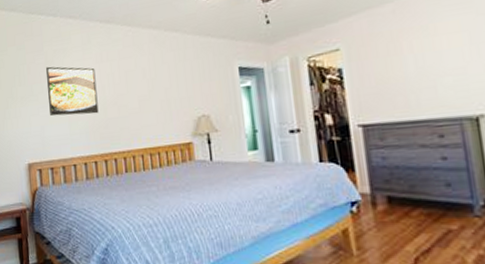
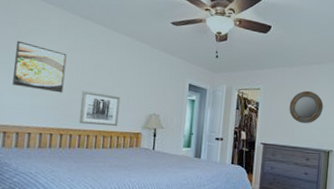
wall art: none [117,103,164,145] -> present [78,90,121,126]
home mirror: none [390,32,451,84] -> present [289,90,323,124]

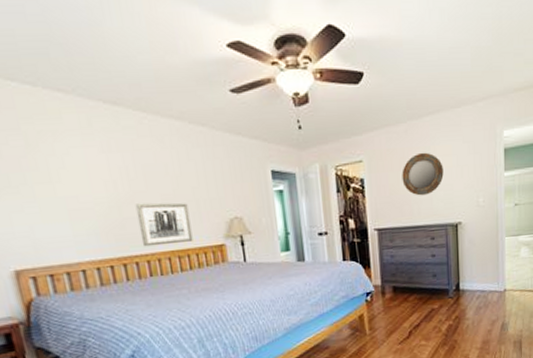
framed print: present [13,40,67,93] -> none [26,151,111,214]

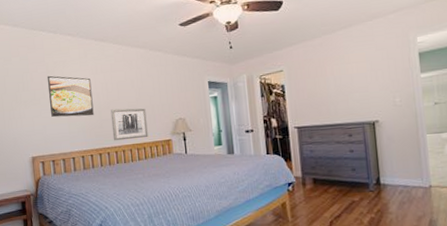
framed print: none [26,151,111,214] -> present [47,75,94,118]
home mirror: present [402,152,444,196] -> none [318,60,359,98]

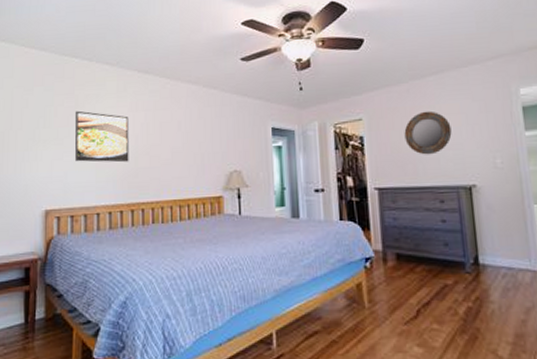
wall art: present [110,108,148,141] -> none [149,155,194,195]
home mirror: none [318,60,359,98] -> present [404,111,452,155]

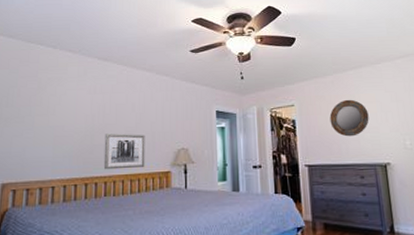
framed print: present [74,110,129,163] -> none [34,92,87,140]
wall art: none [149,155,194,195] -> present [103,133,145,170]

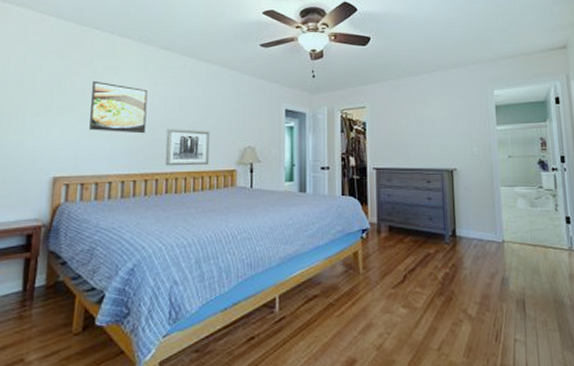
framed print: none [34,92,87,140] -> present [89,81,148,134]
home mirror: present [329,99,369,137] -> none [400,103,439,141]

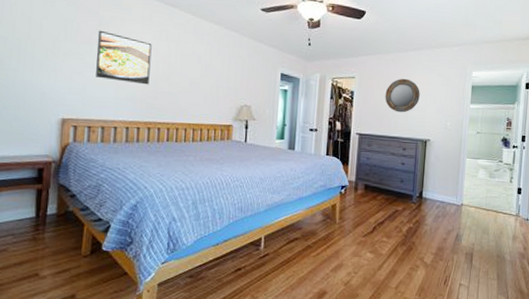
wall art: present [165,128,210,166] -> none [167,82,210,118]
home mirror: none [400,103,439,141] -> present [385,78,420,113]

